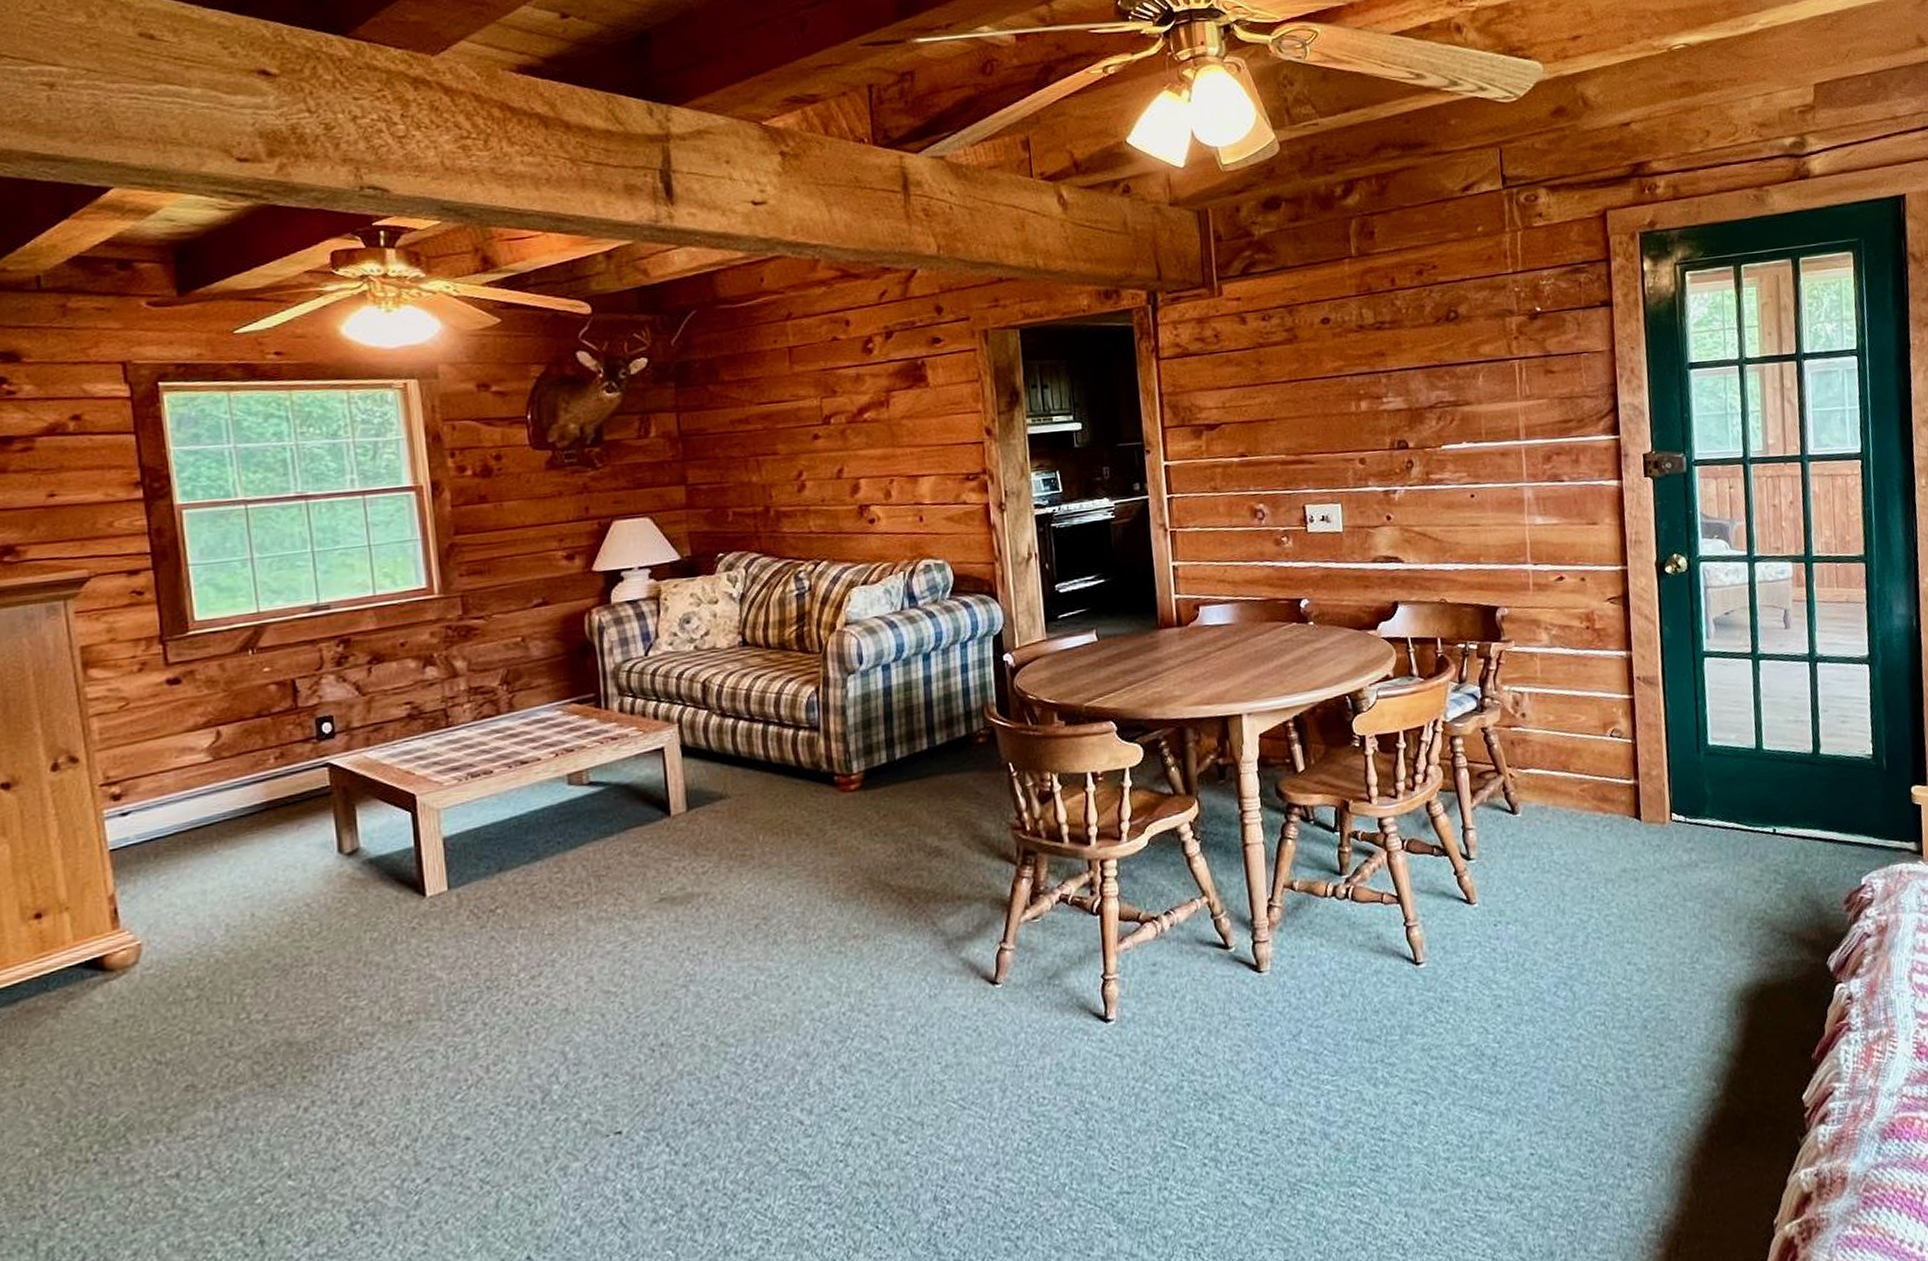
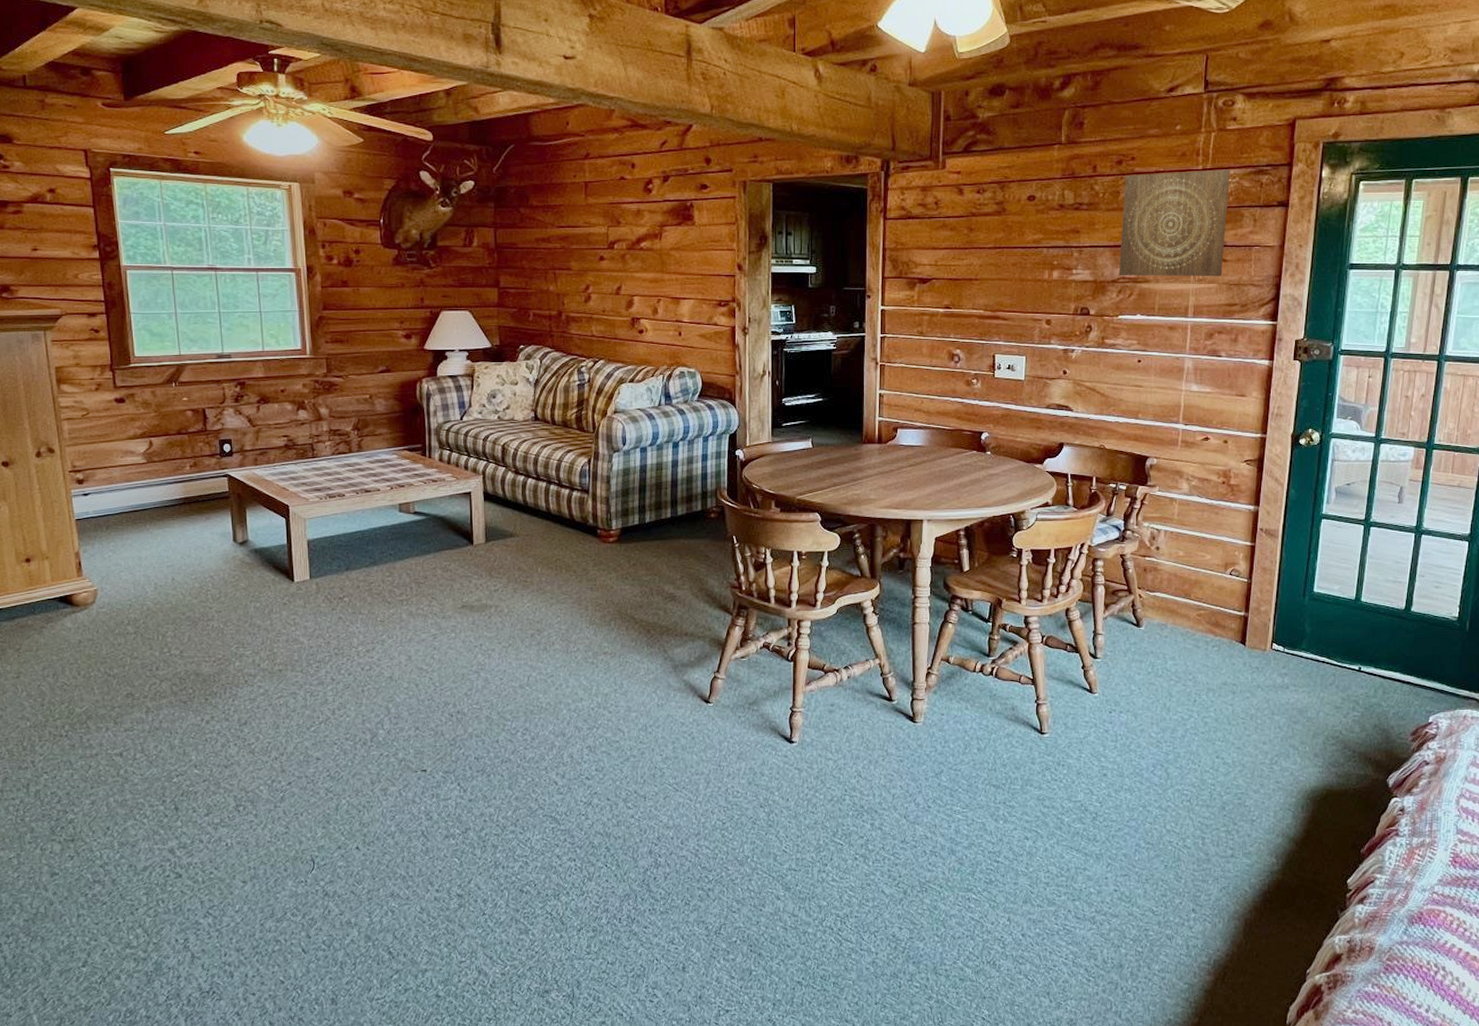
wall art: none [1428,270,1552,400] -> present [1118,169,1230,277]

